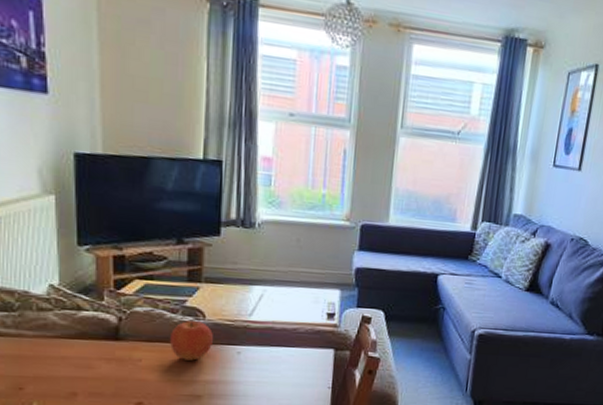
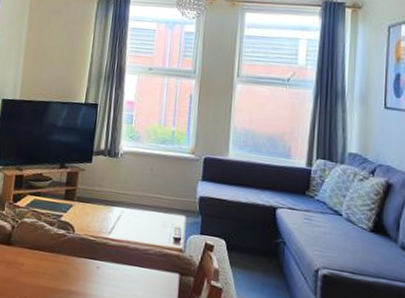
fruit: present [170,321,213,361] -> none [46,233,79,271]

